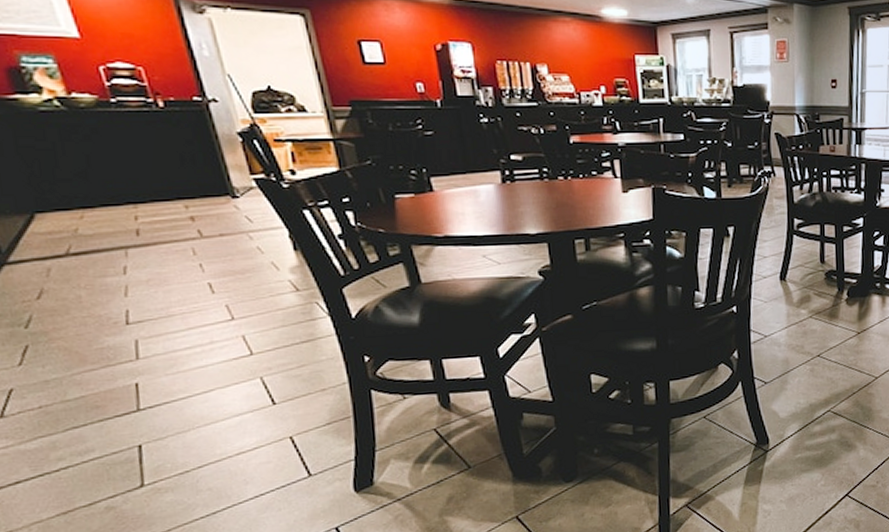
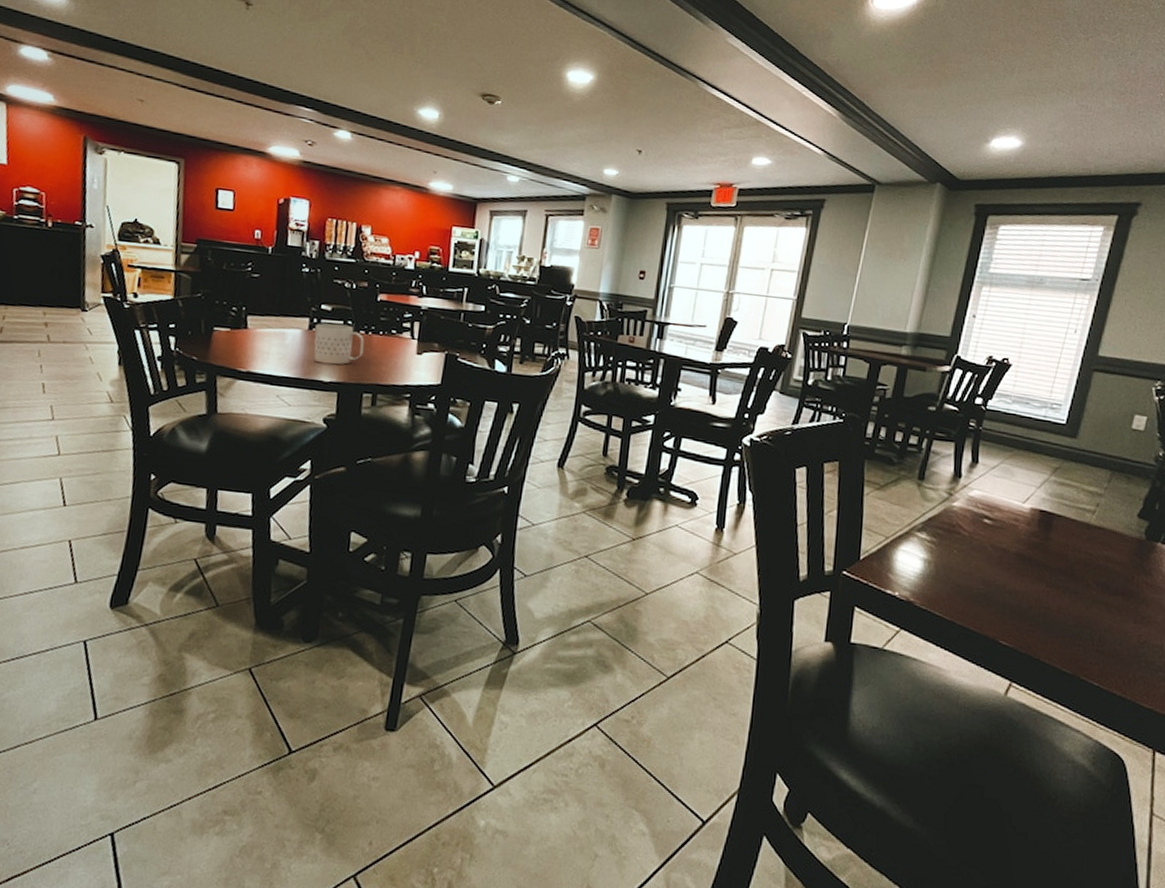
mug: none [508,172,567,216] -> present [314,323,364,365]

